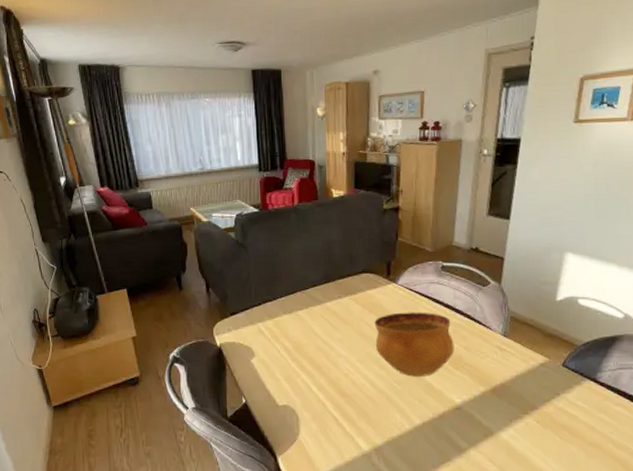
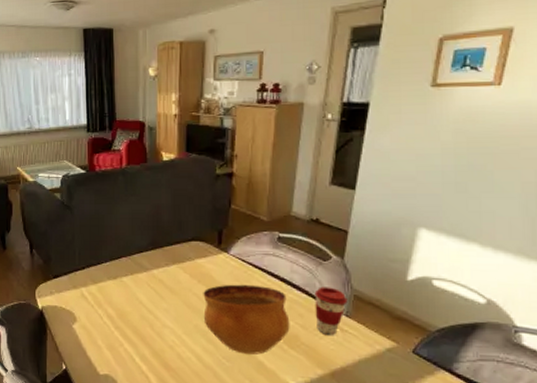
coffee cup: none [475,310,505,355] -> present [314,287,348,336]

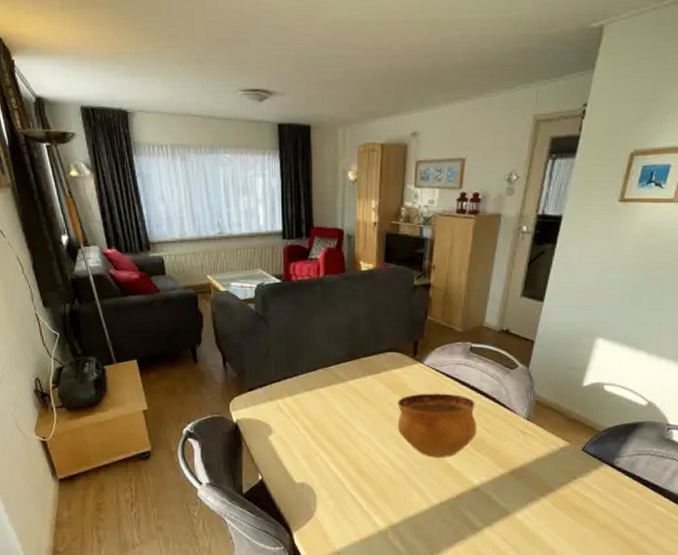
coffee cup: present [314,287,348,336] -> none [500,393,530,438]

